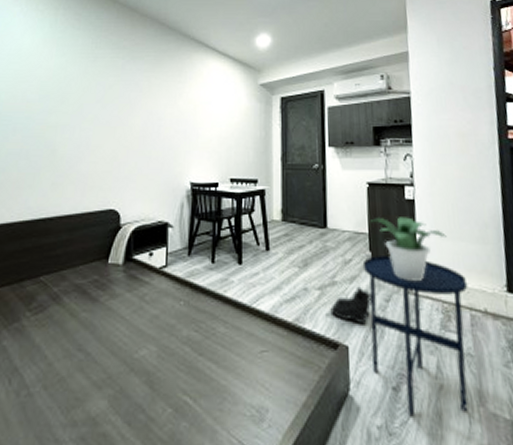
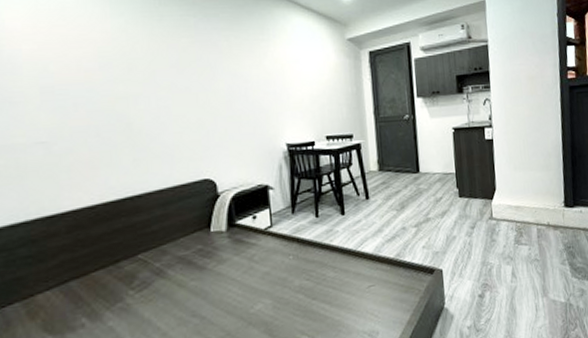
boots: present [330,286,373,325] -> none [426,219,461,251]
side table: present [362,256,468,417] -> none [451,190,536,315]
potted plant: present [371,216,447,282] -> none [457,155,519,209]

